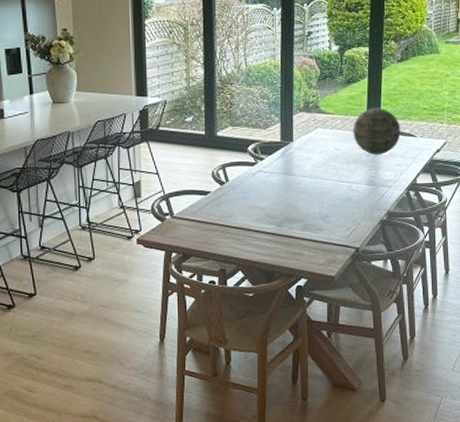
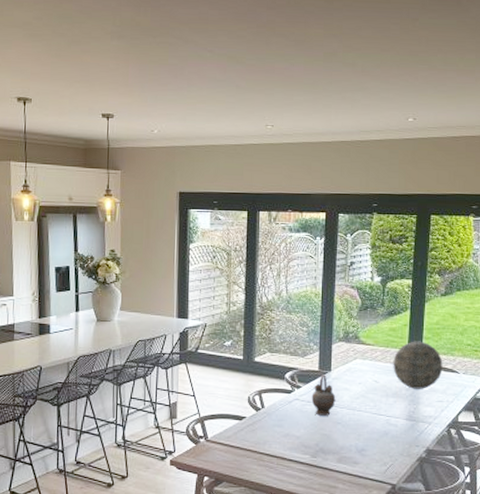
teapot: none [274,145,299,186] -> present [311,374,336,416]

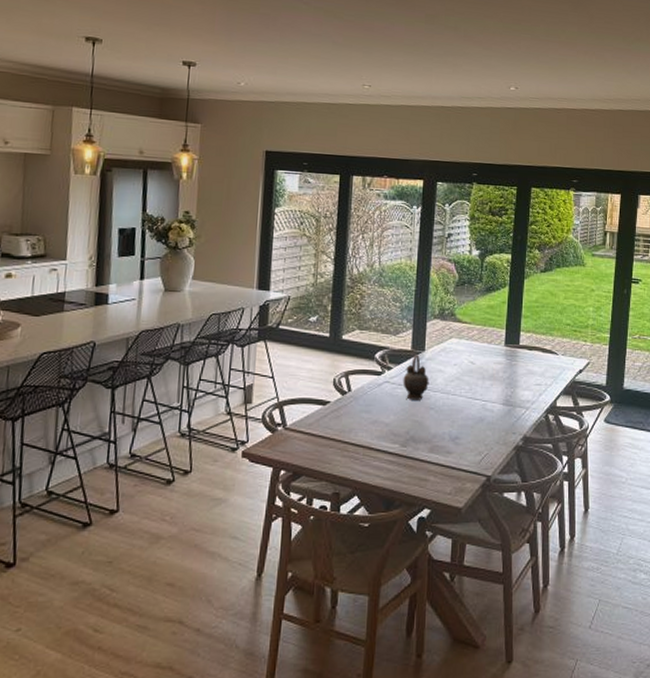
decorative orb: present [393,341,443,389] -> none [490,319,542,372]

